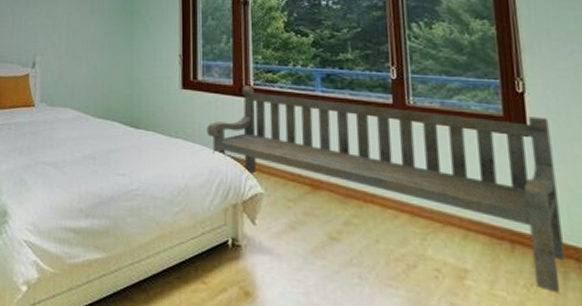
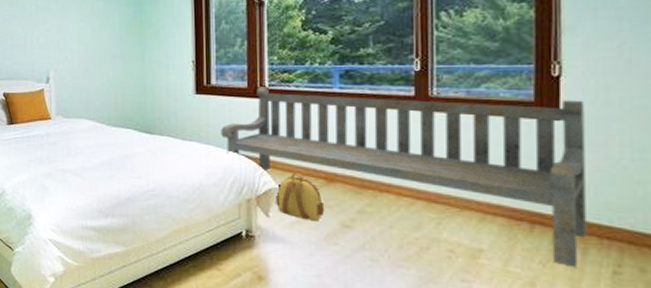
backpack: none [262,178,311,232] -> present [276,173,325,222]

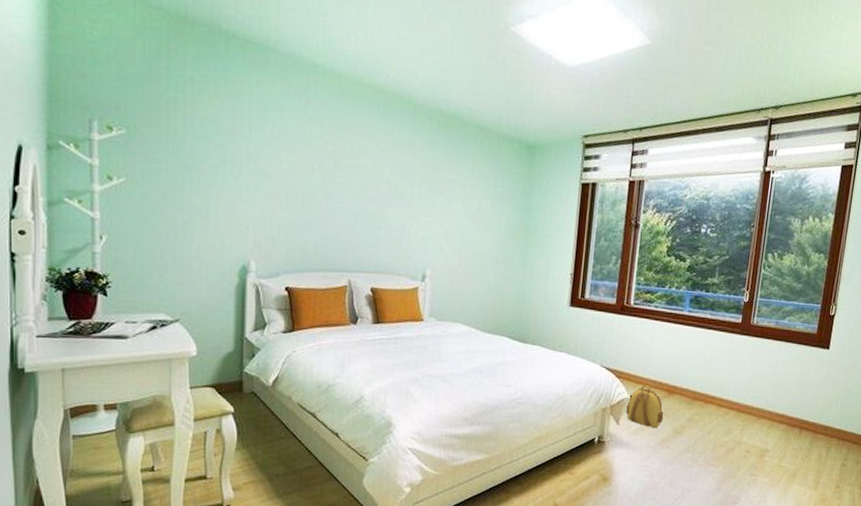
bench: present [220,88,586,267] -> none [587,306,845,462]

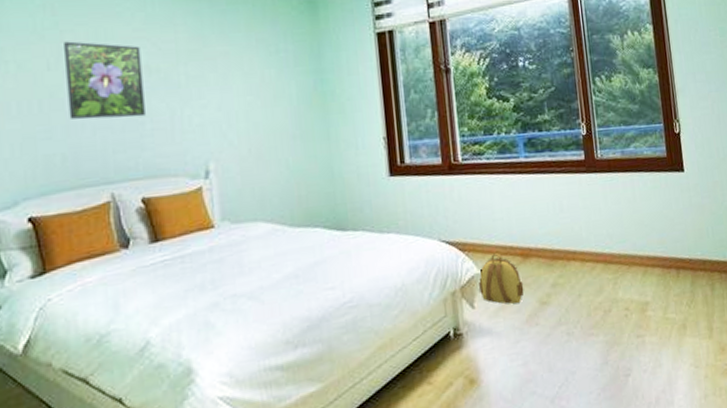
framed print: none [324,151,385,223] -> present [64,41,146,120]

